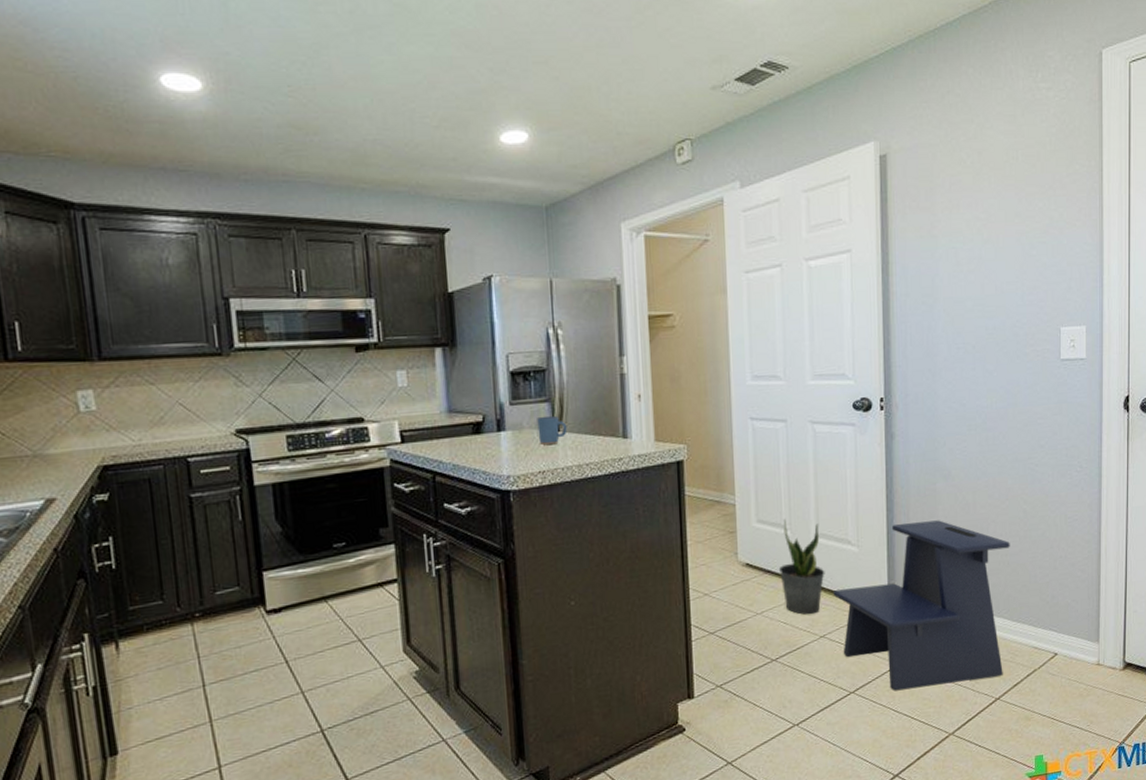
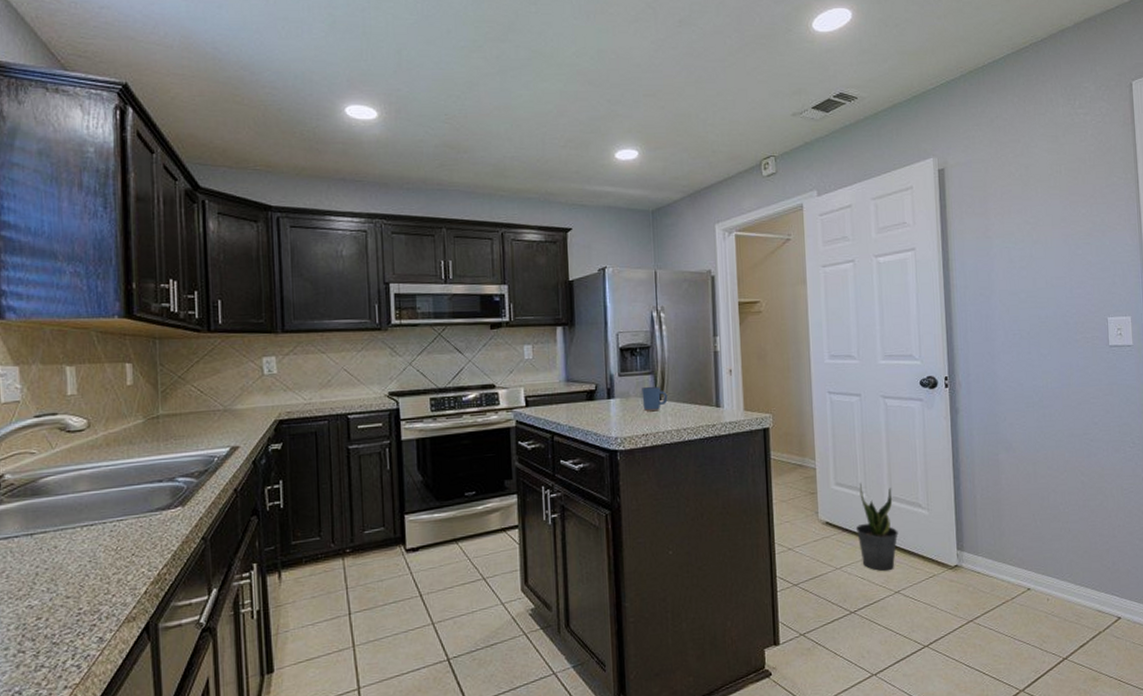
step stool: present [833,520,1010,691] -> none [906,488,1070,647]

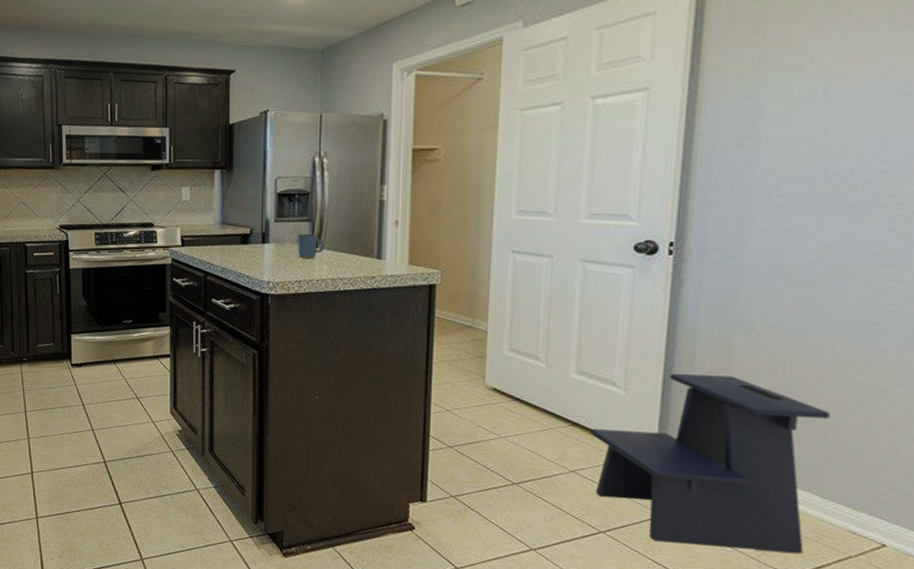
potted plant: present [855,482,898,571] -> none [528,351,583,447]
step stool: none [906,488,1070,647] -> present [589,374,830,553]

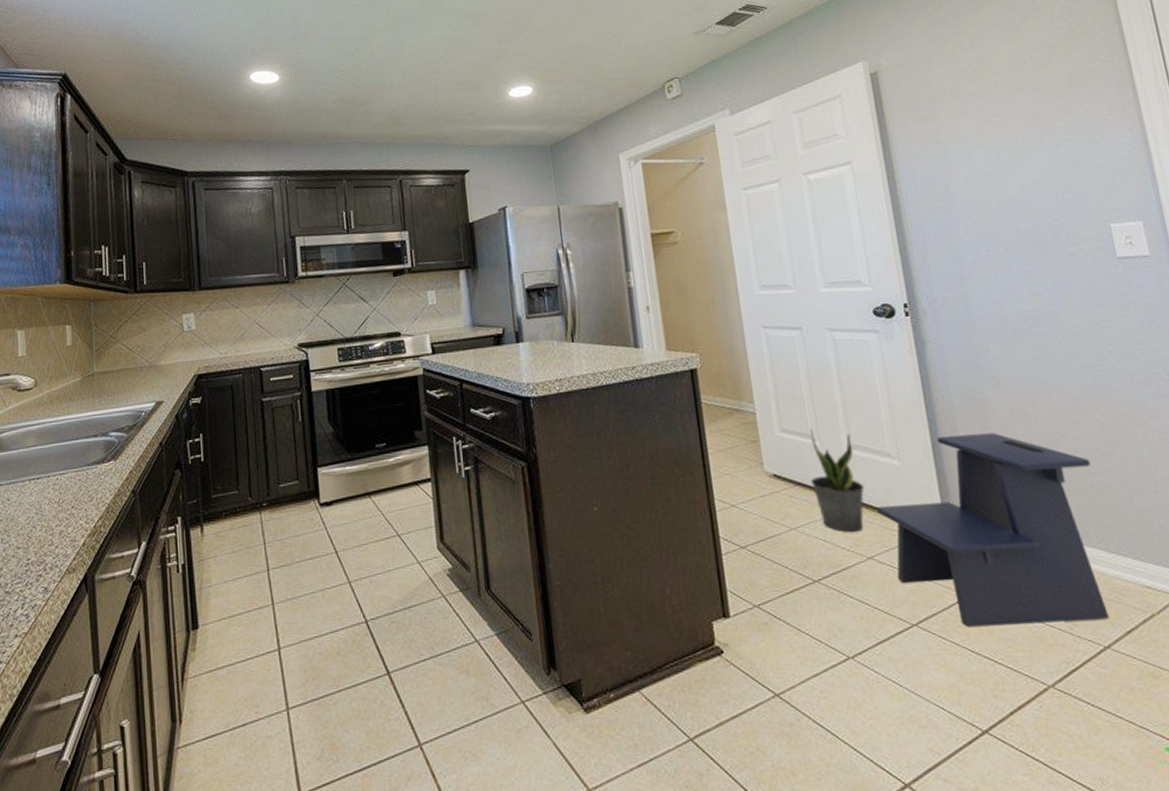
mug: present [298,233,325,259] -> none [552,327,581,355]
potted plant: none [528,351,583,447] -> present [809,428,865,532]

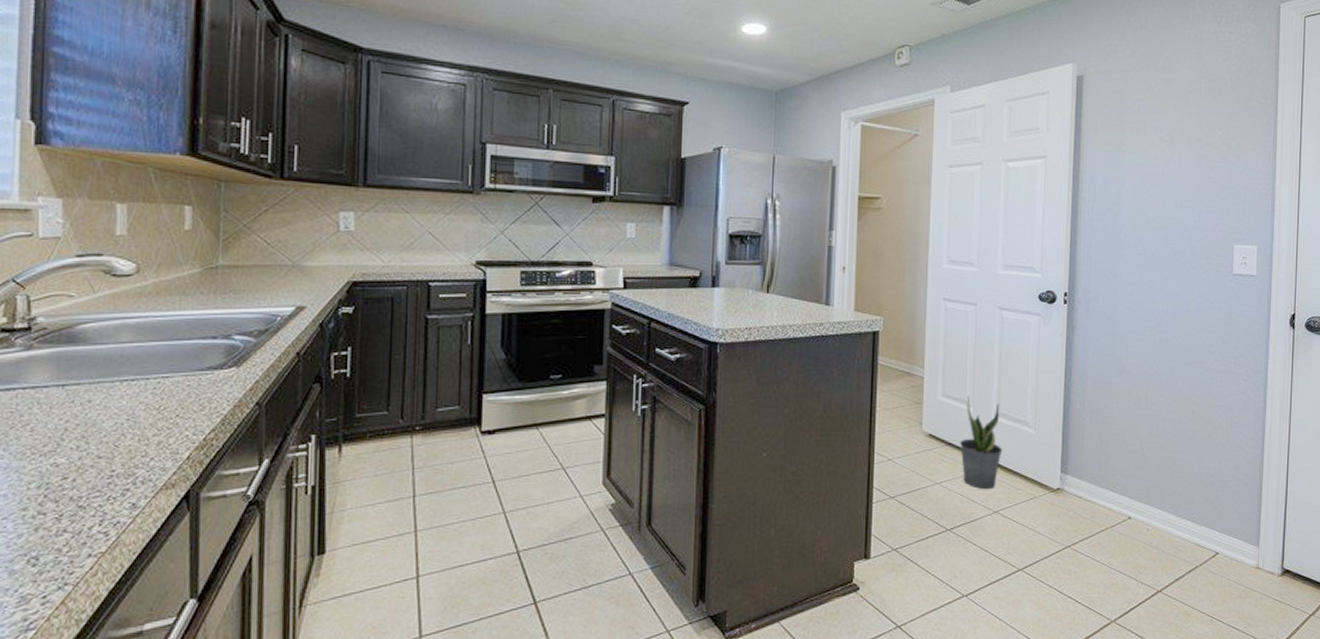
step stool: present [876,433,1109,628] -> none [1008,412,1178,573]

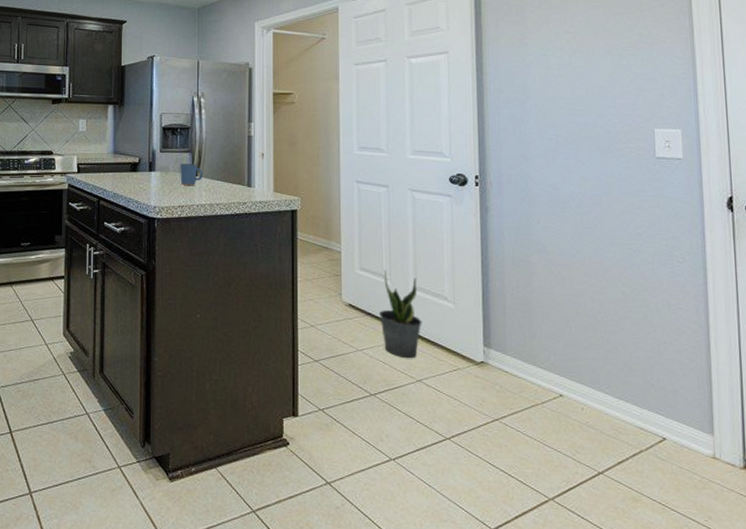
mug: none [748,277,776,305] -> present [180,163,203,186]

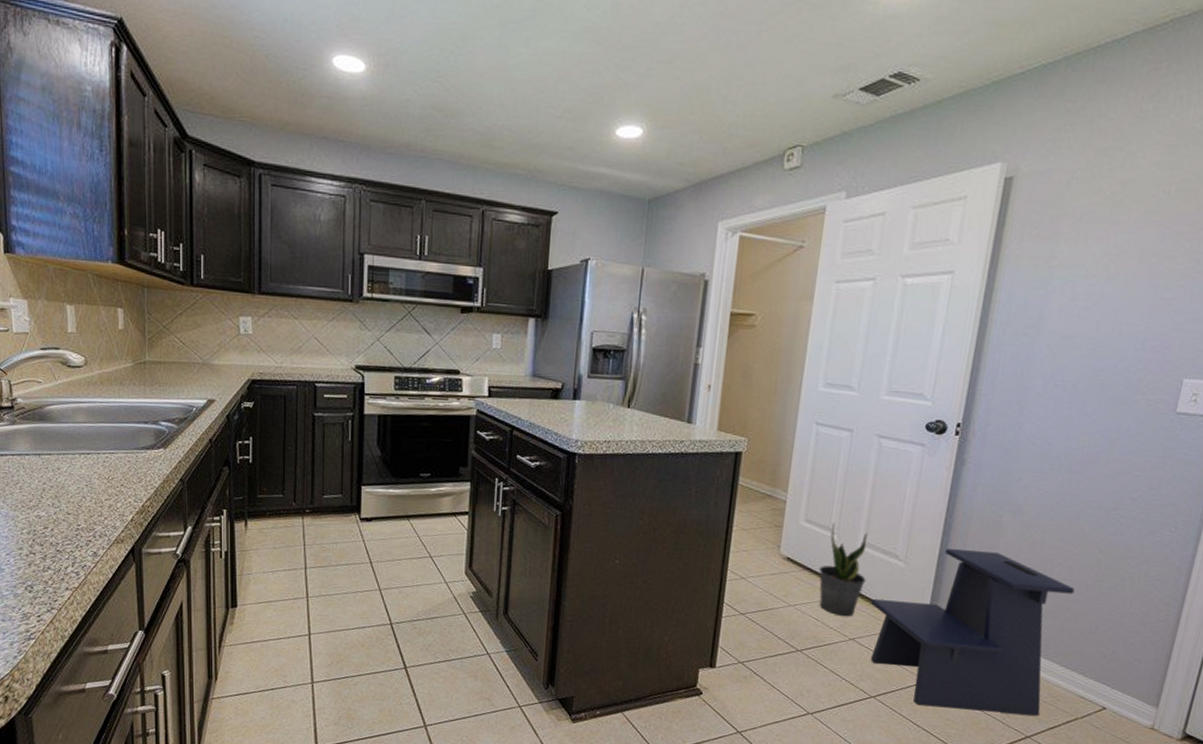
mug: present [180,163,203,186] -> none [608,391,637,419]
step stool: none [429,289,609,450] -> present [870,549,1075,716]

